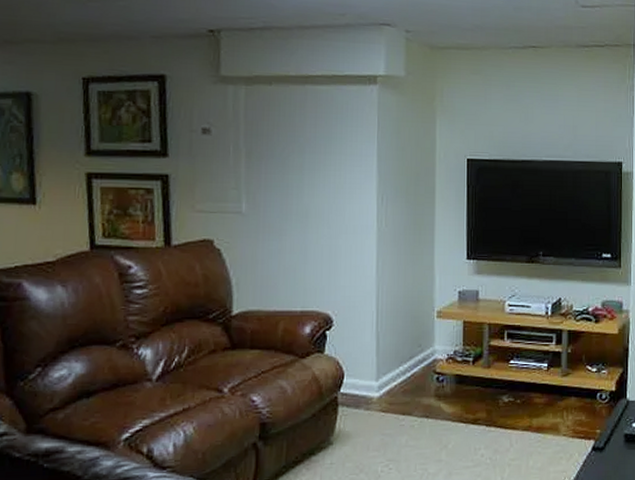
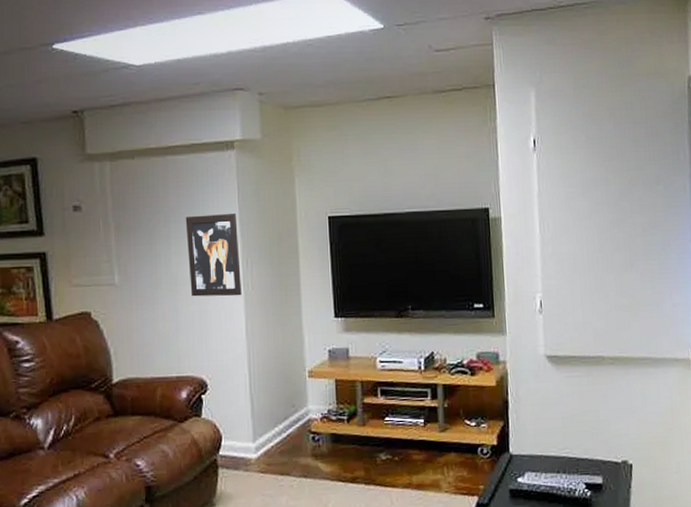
wall art: none [321,148,375,232] -> present [185,213,242,297]

